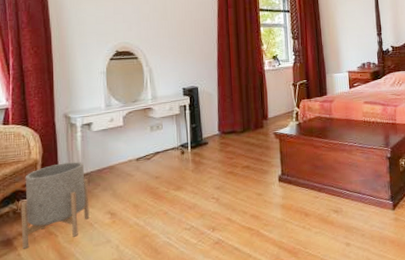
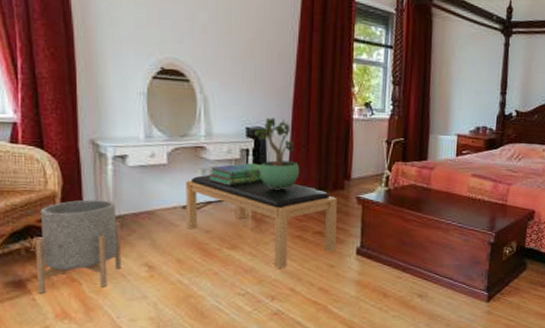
bench: none [138,128,262,203] -> present [186,174,337,269]
stack of books: none [156,116,199,137] -> present [209,163,263,186]
potted plant: none [189,78,227,135] -> present [254,117,300,190]

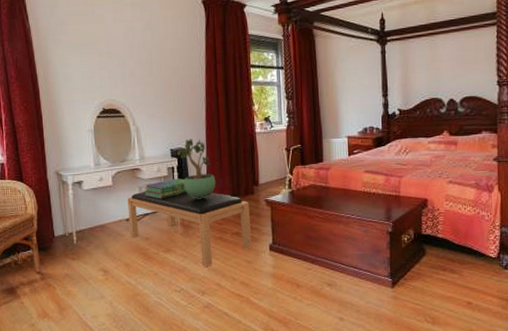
planter: present [35,199,122,294] -> none [20,219,84,298]

